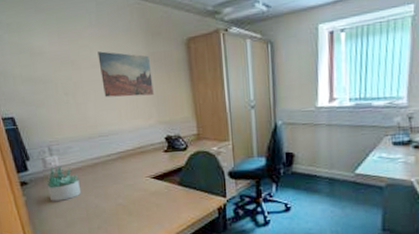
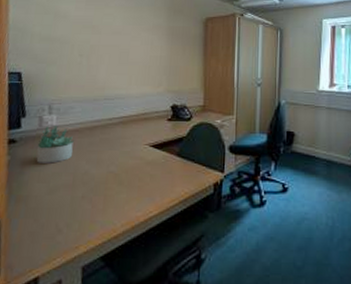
wall art: present [98,51,154,97] -> none [118,21,168,64]

